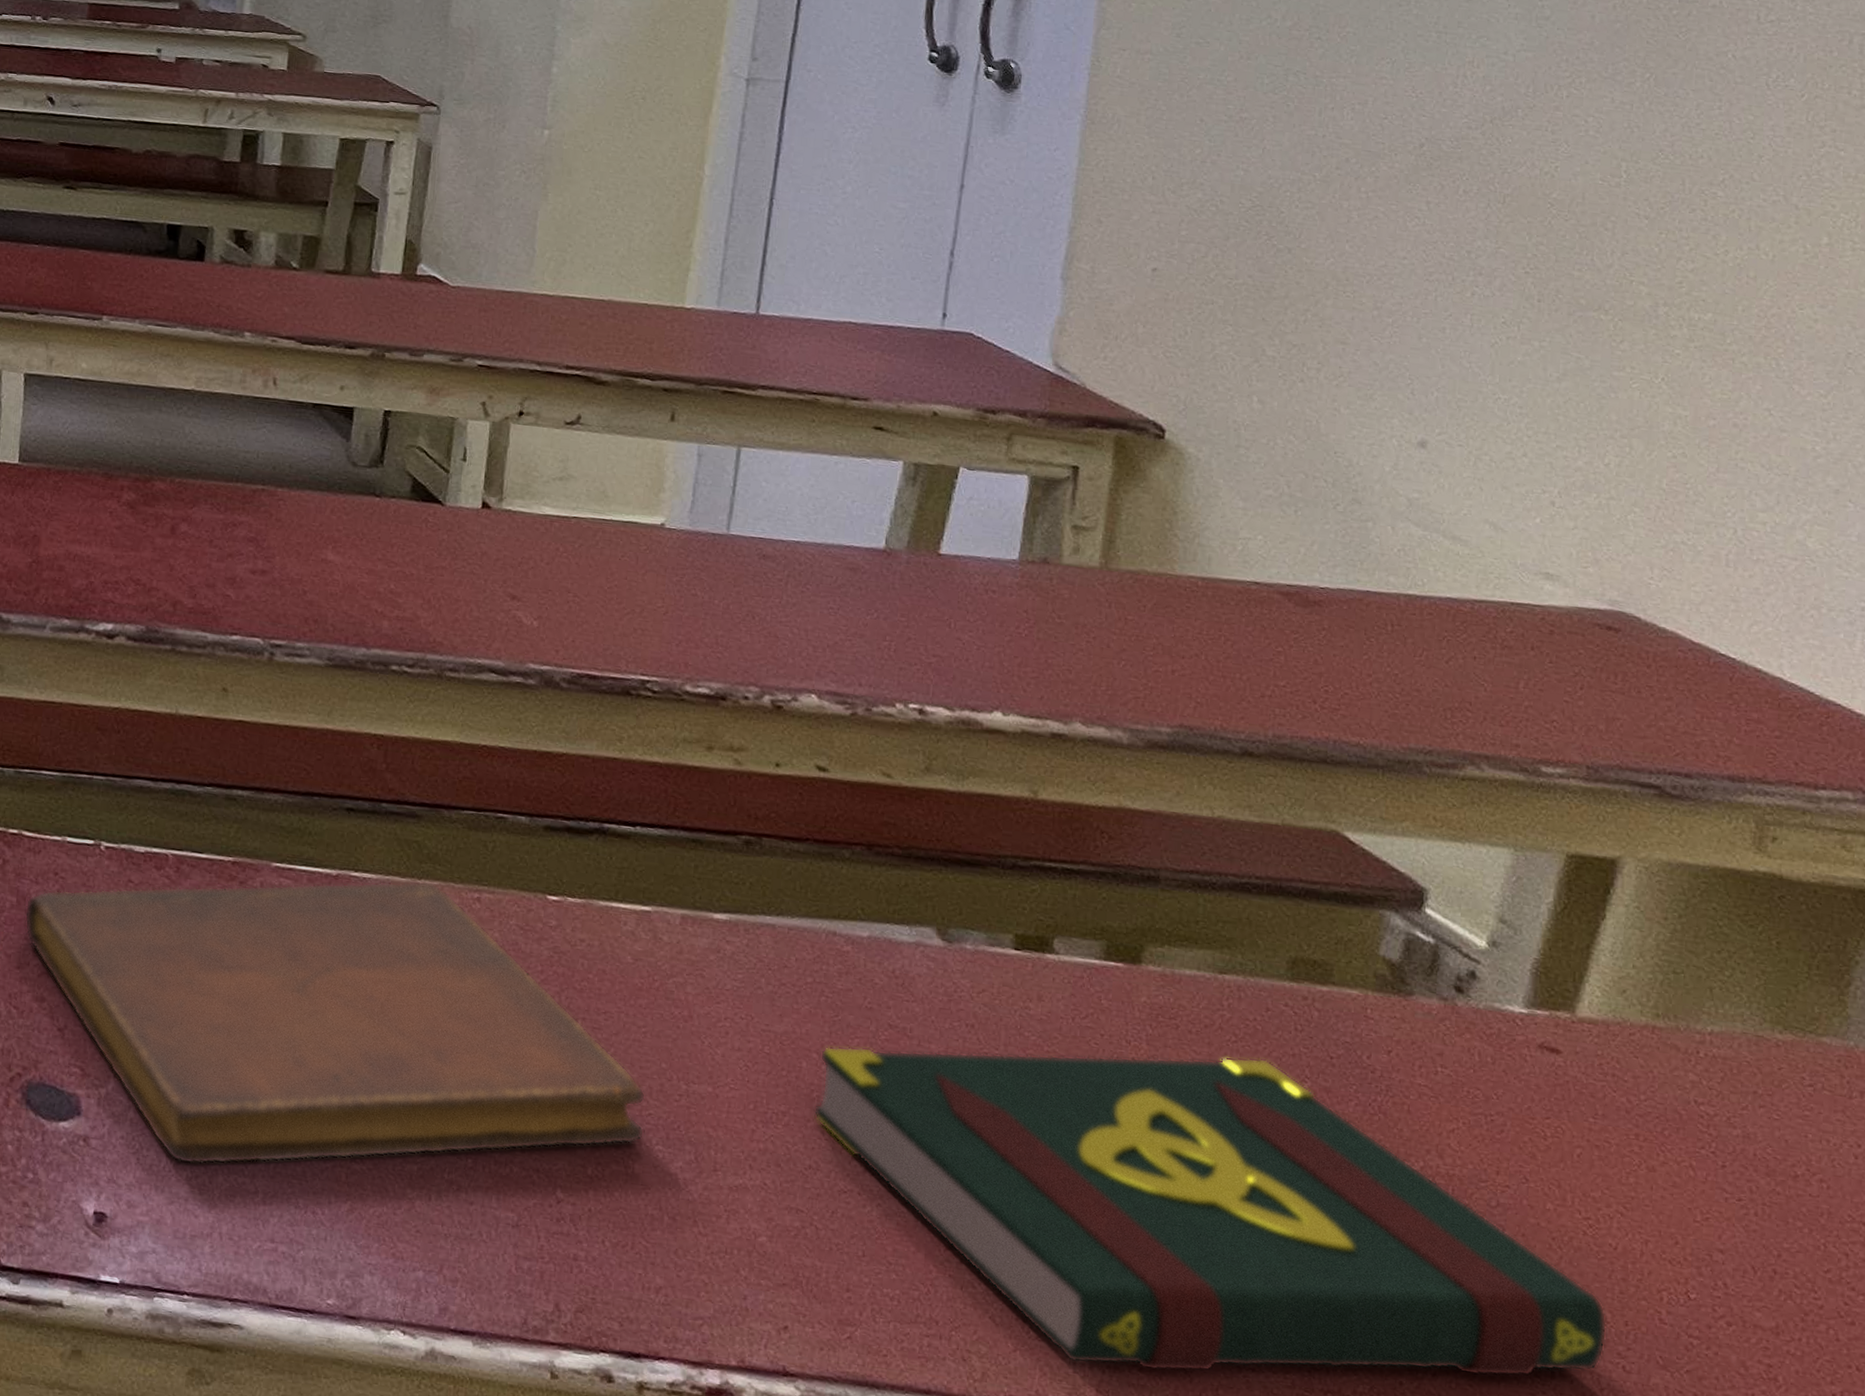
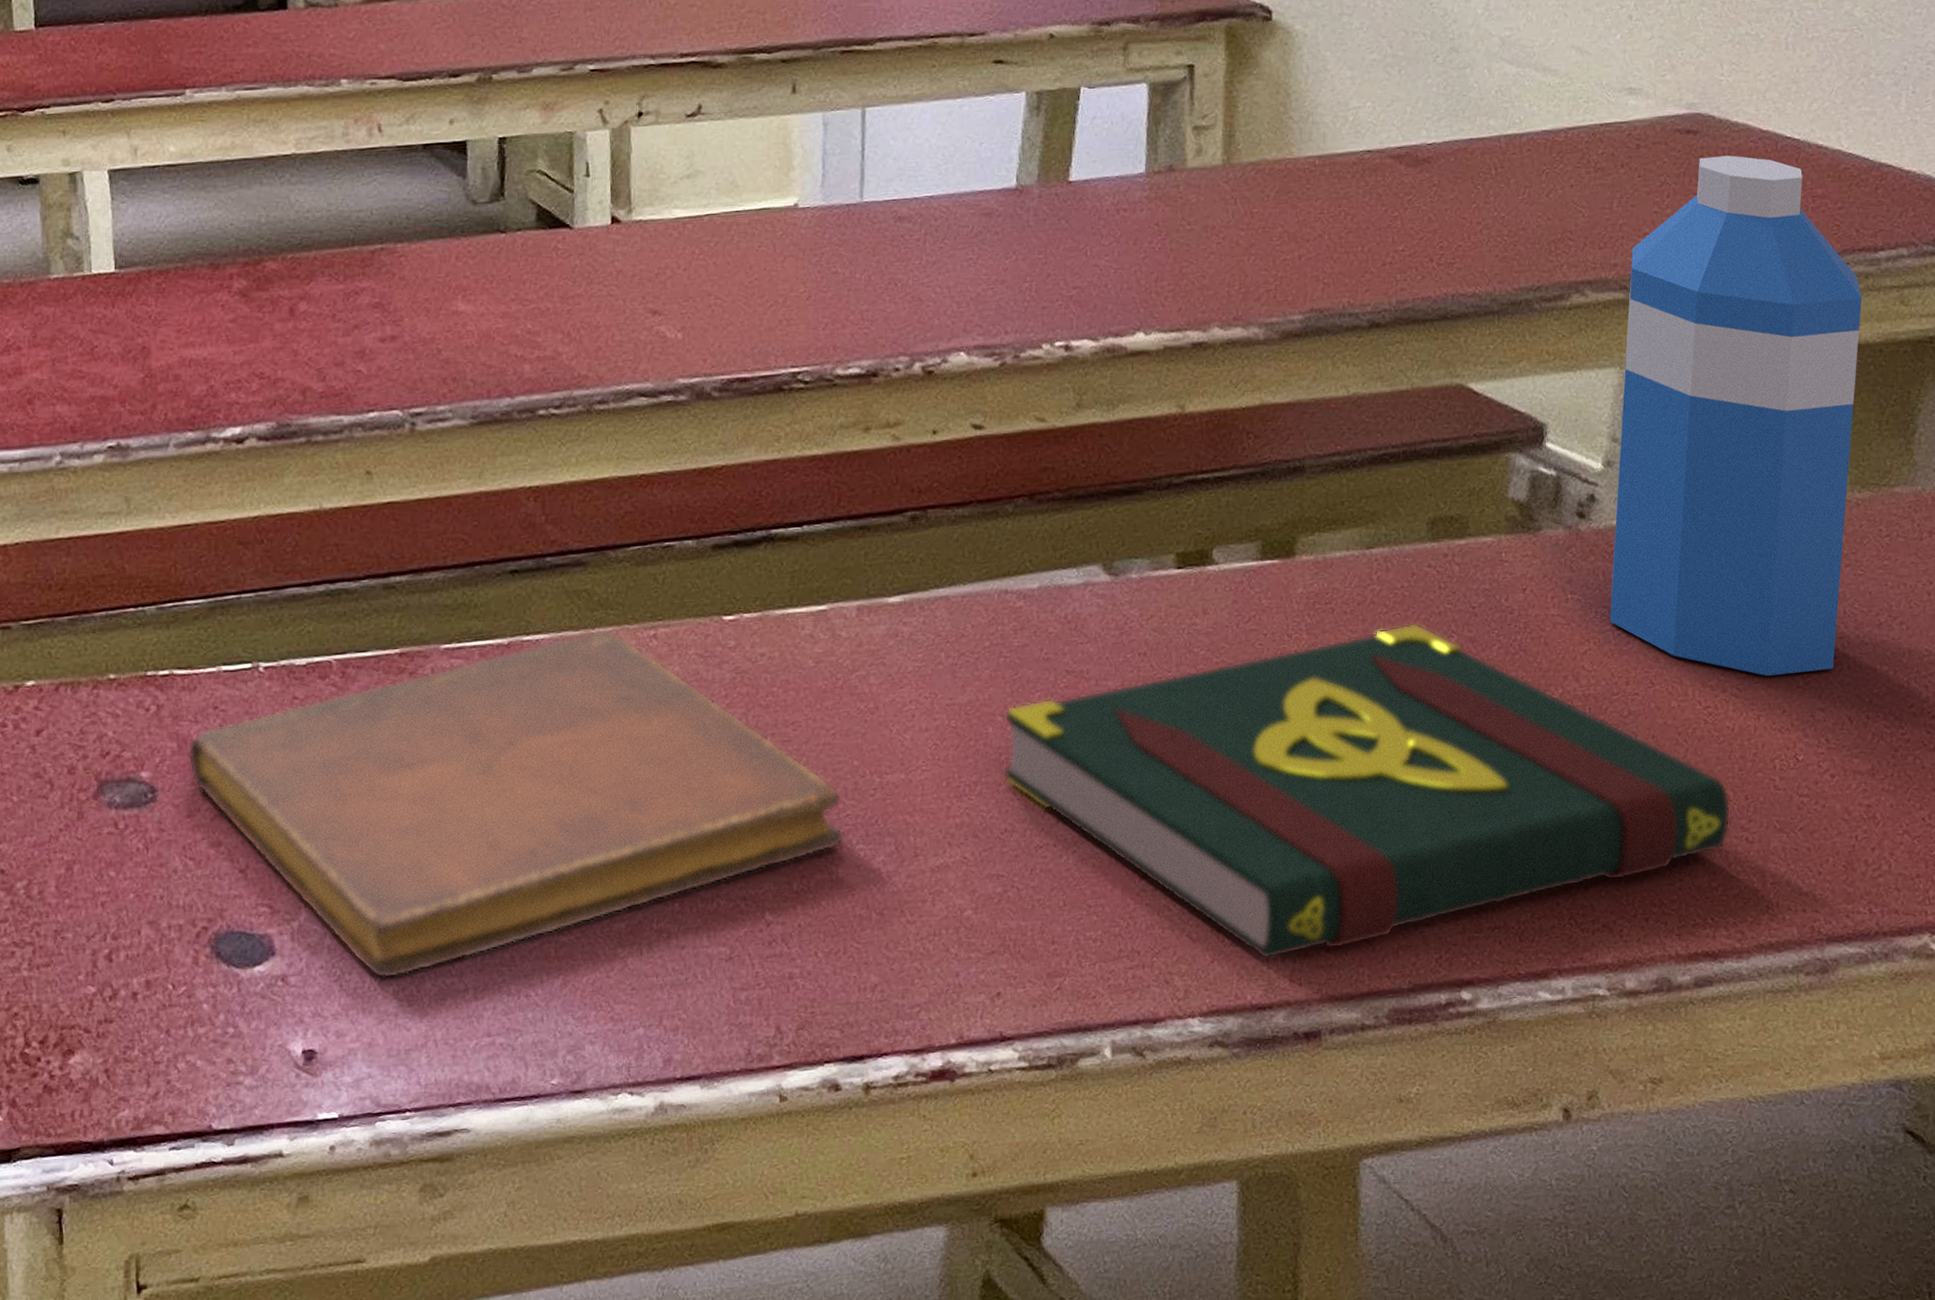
water bottle: none [1483,656,1797,1212] -> present [1610,155,1862,676]

